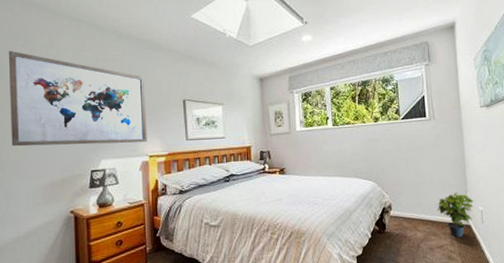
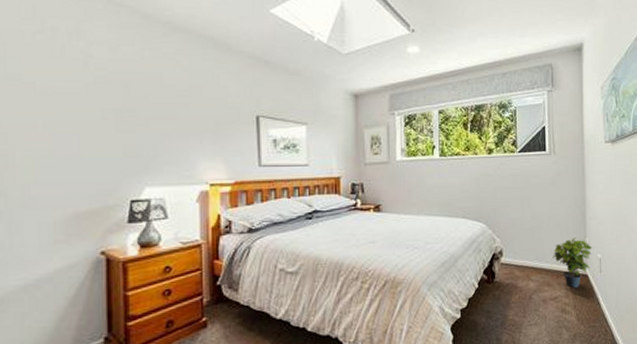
wall art: present [9,50,147,147] -> none [16,36,208,168]

